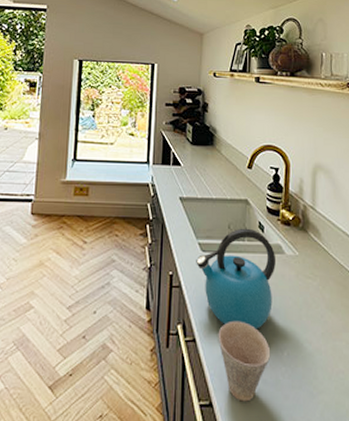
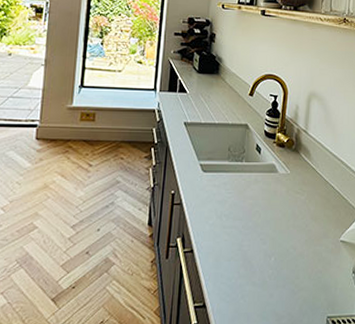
kettle: present [196,228,276,330] -> none [197,150,270,239]
cup: present [218,320,271,402] -> none [214,232,260,302]

